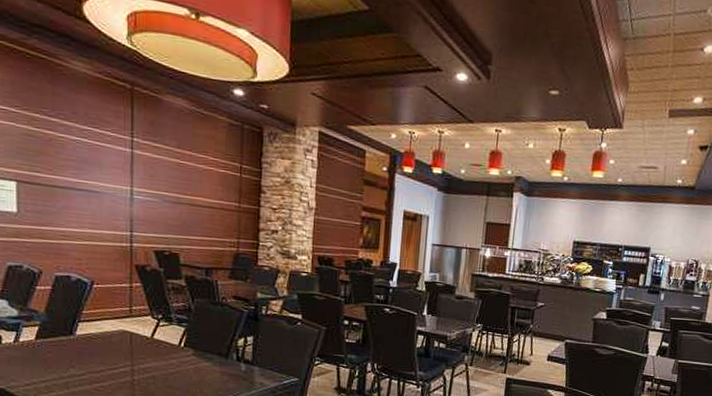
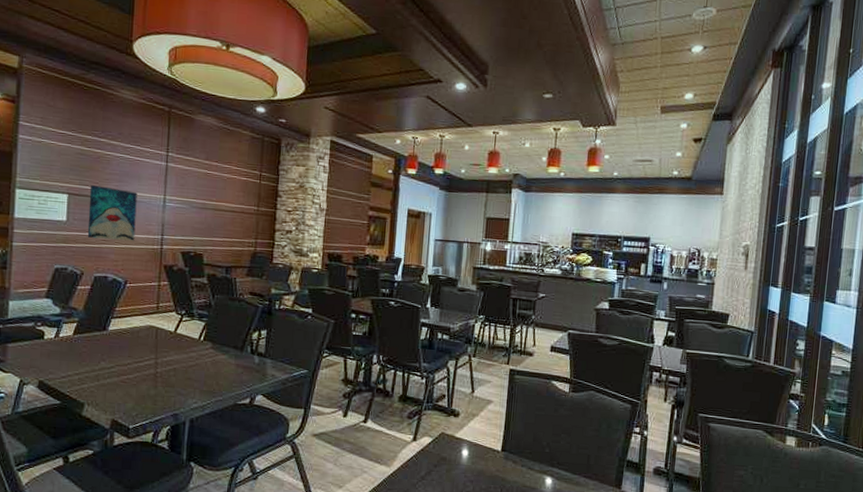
wall art: none [42,172,100,237] -> present [87,185,137,241]

